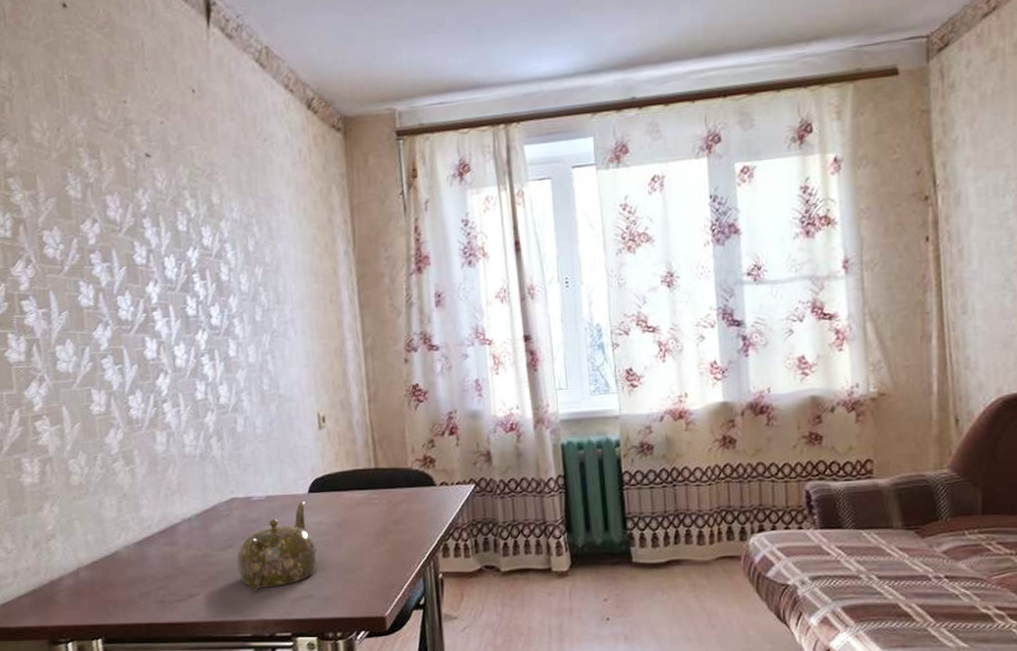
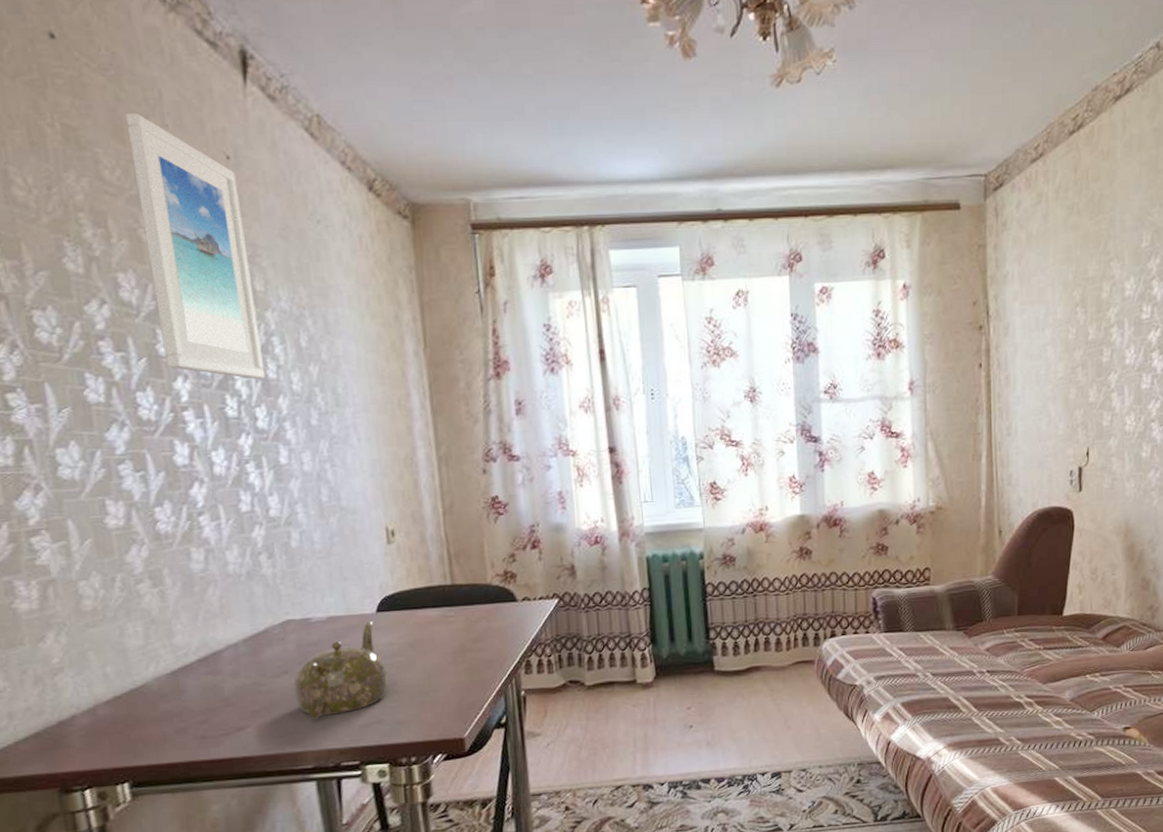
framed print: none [116,60,219,282] -> present [125,112,266,380]

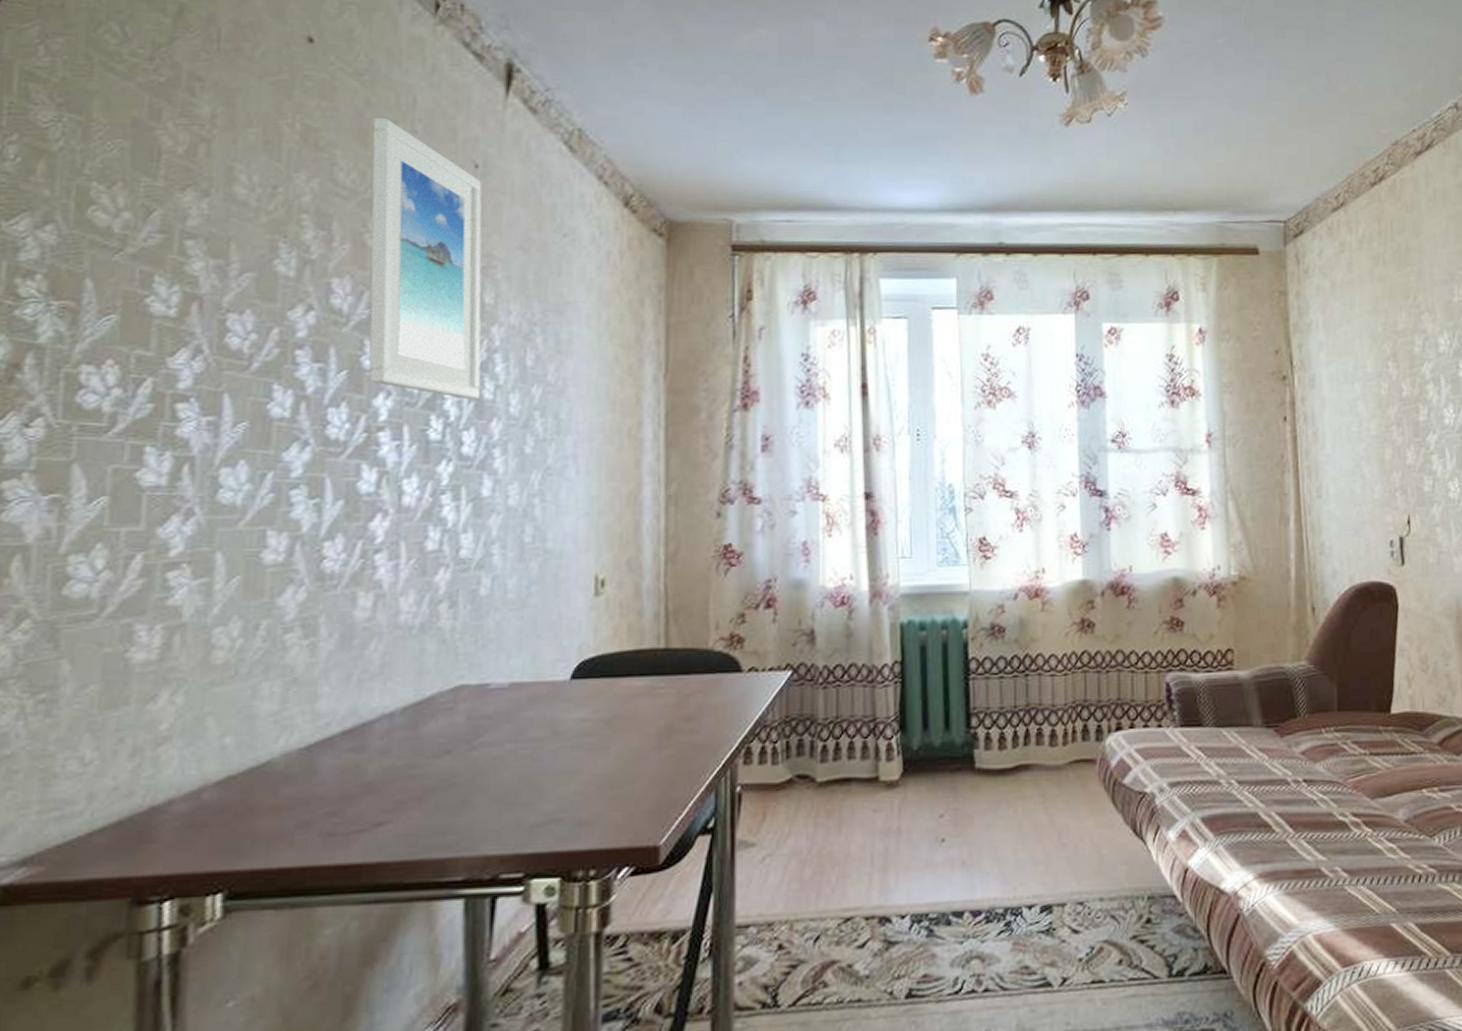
teapot: present [293,621,389,720] -> none [454,691,574,815]

